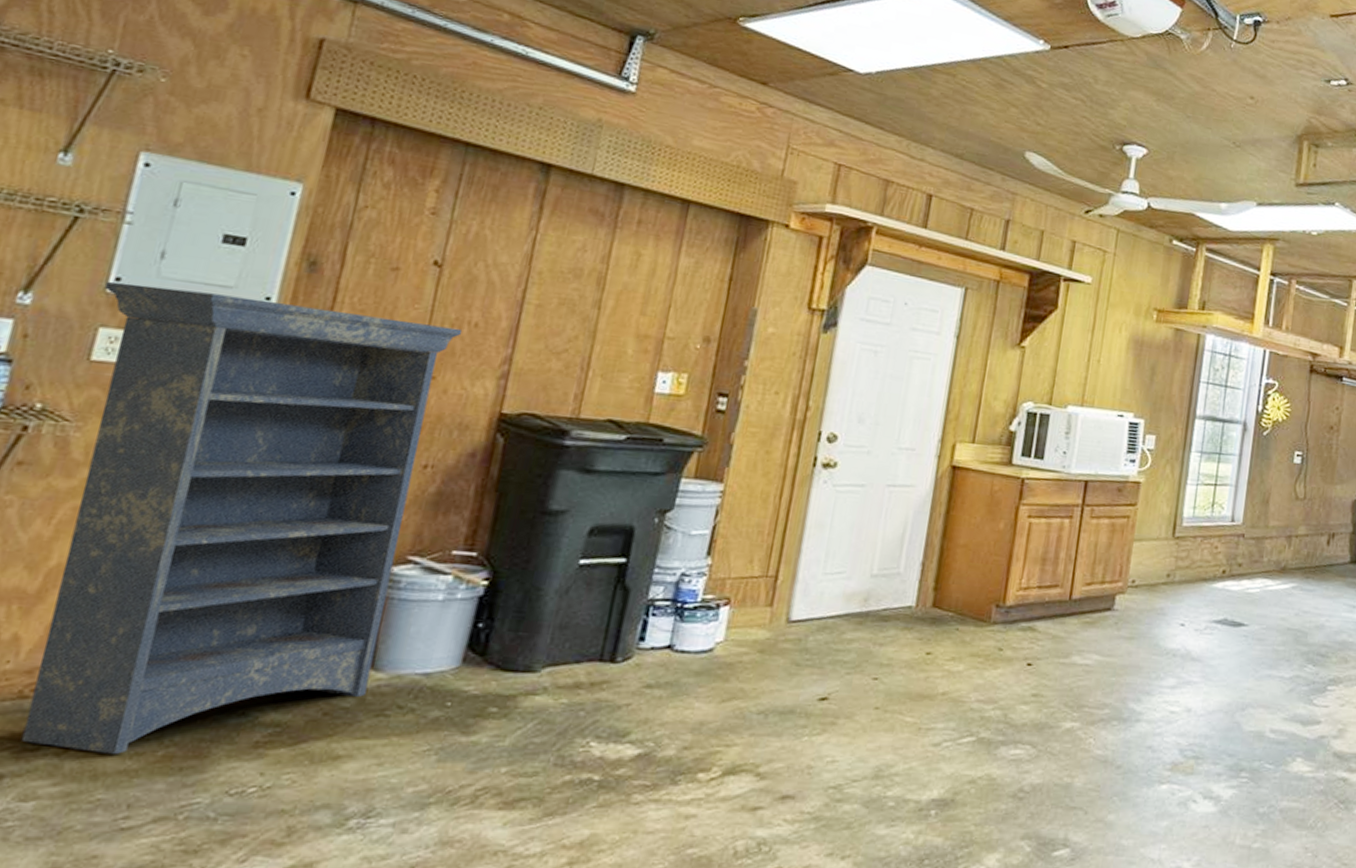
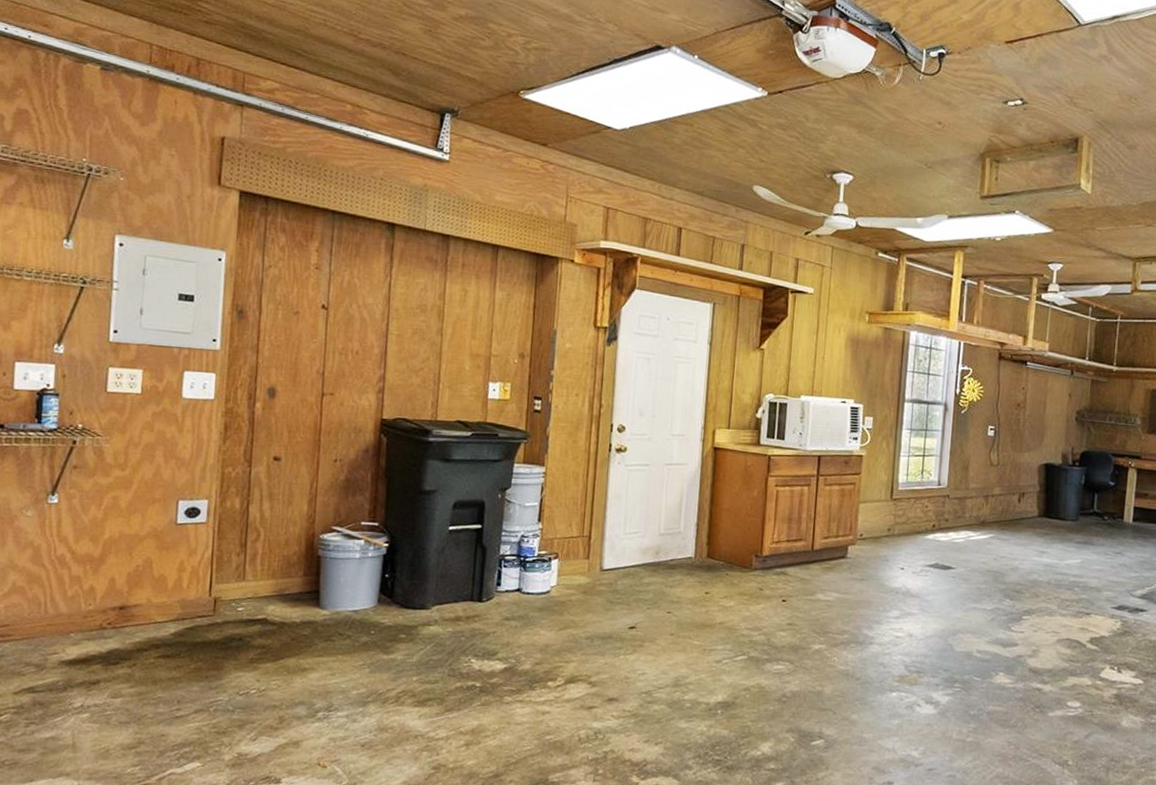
shelving unit: present [21,282,463,754] -> none [106,334,348,667]

